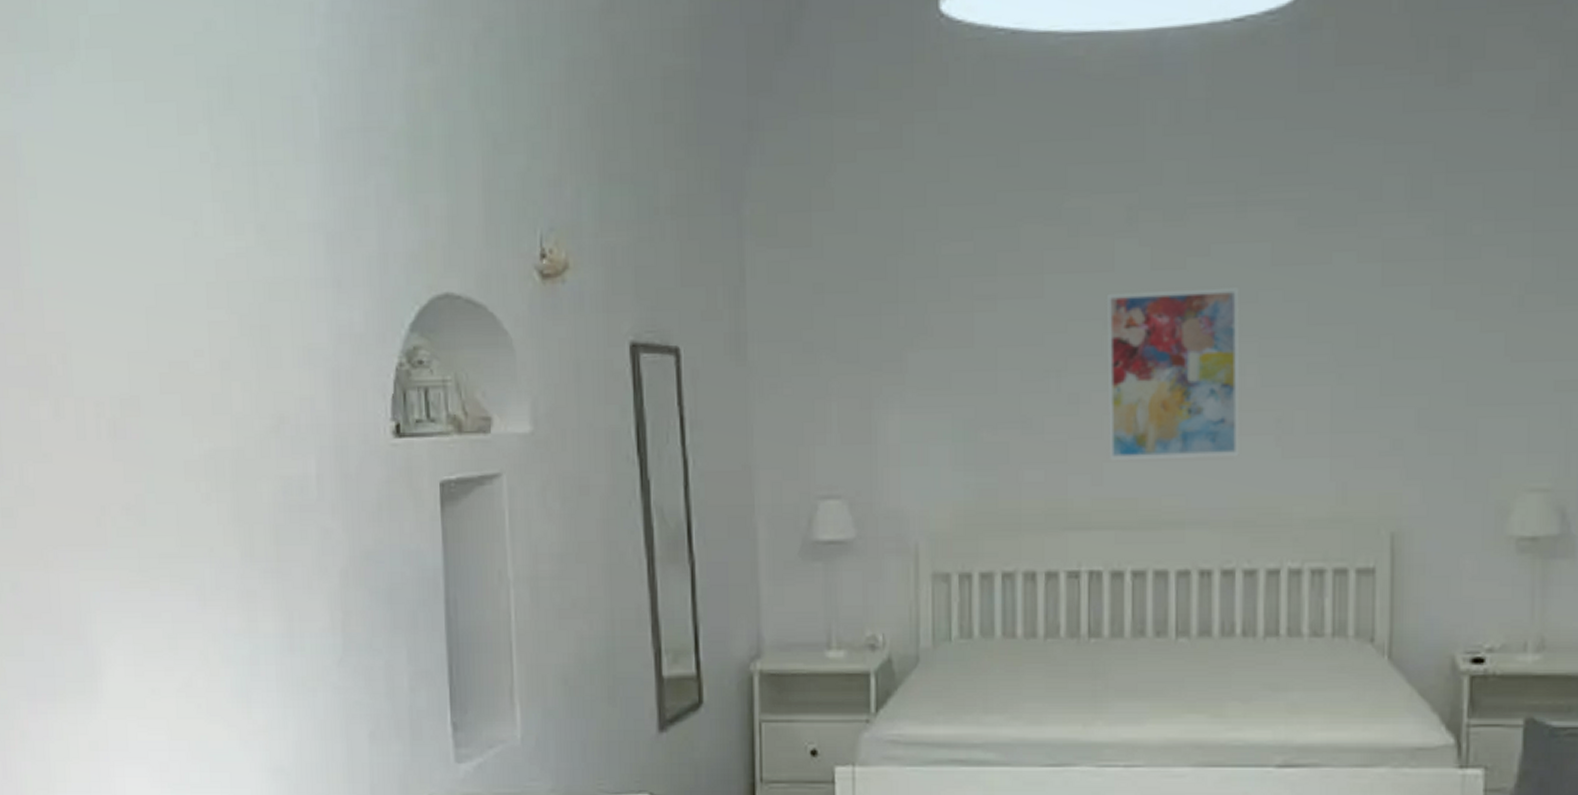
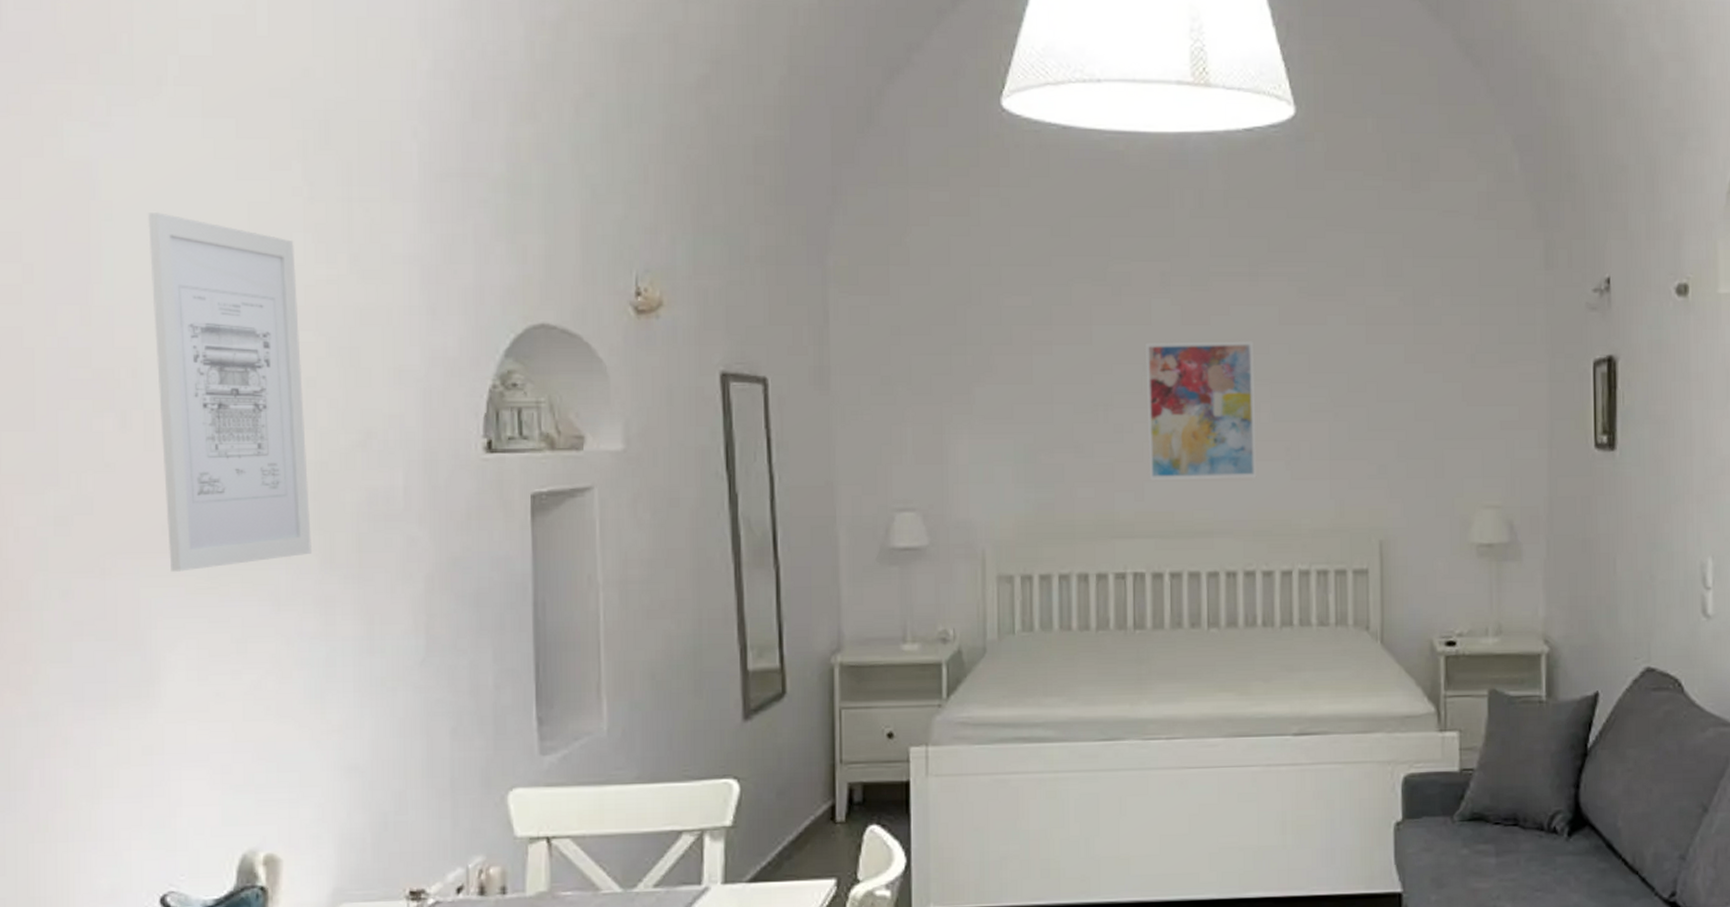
wall art: none [69,187,233,565] -> present [148,212,312,572]

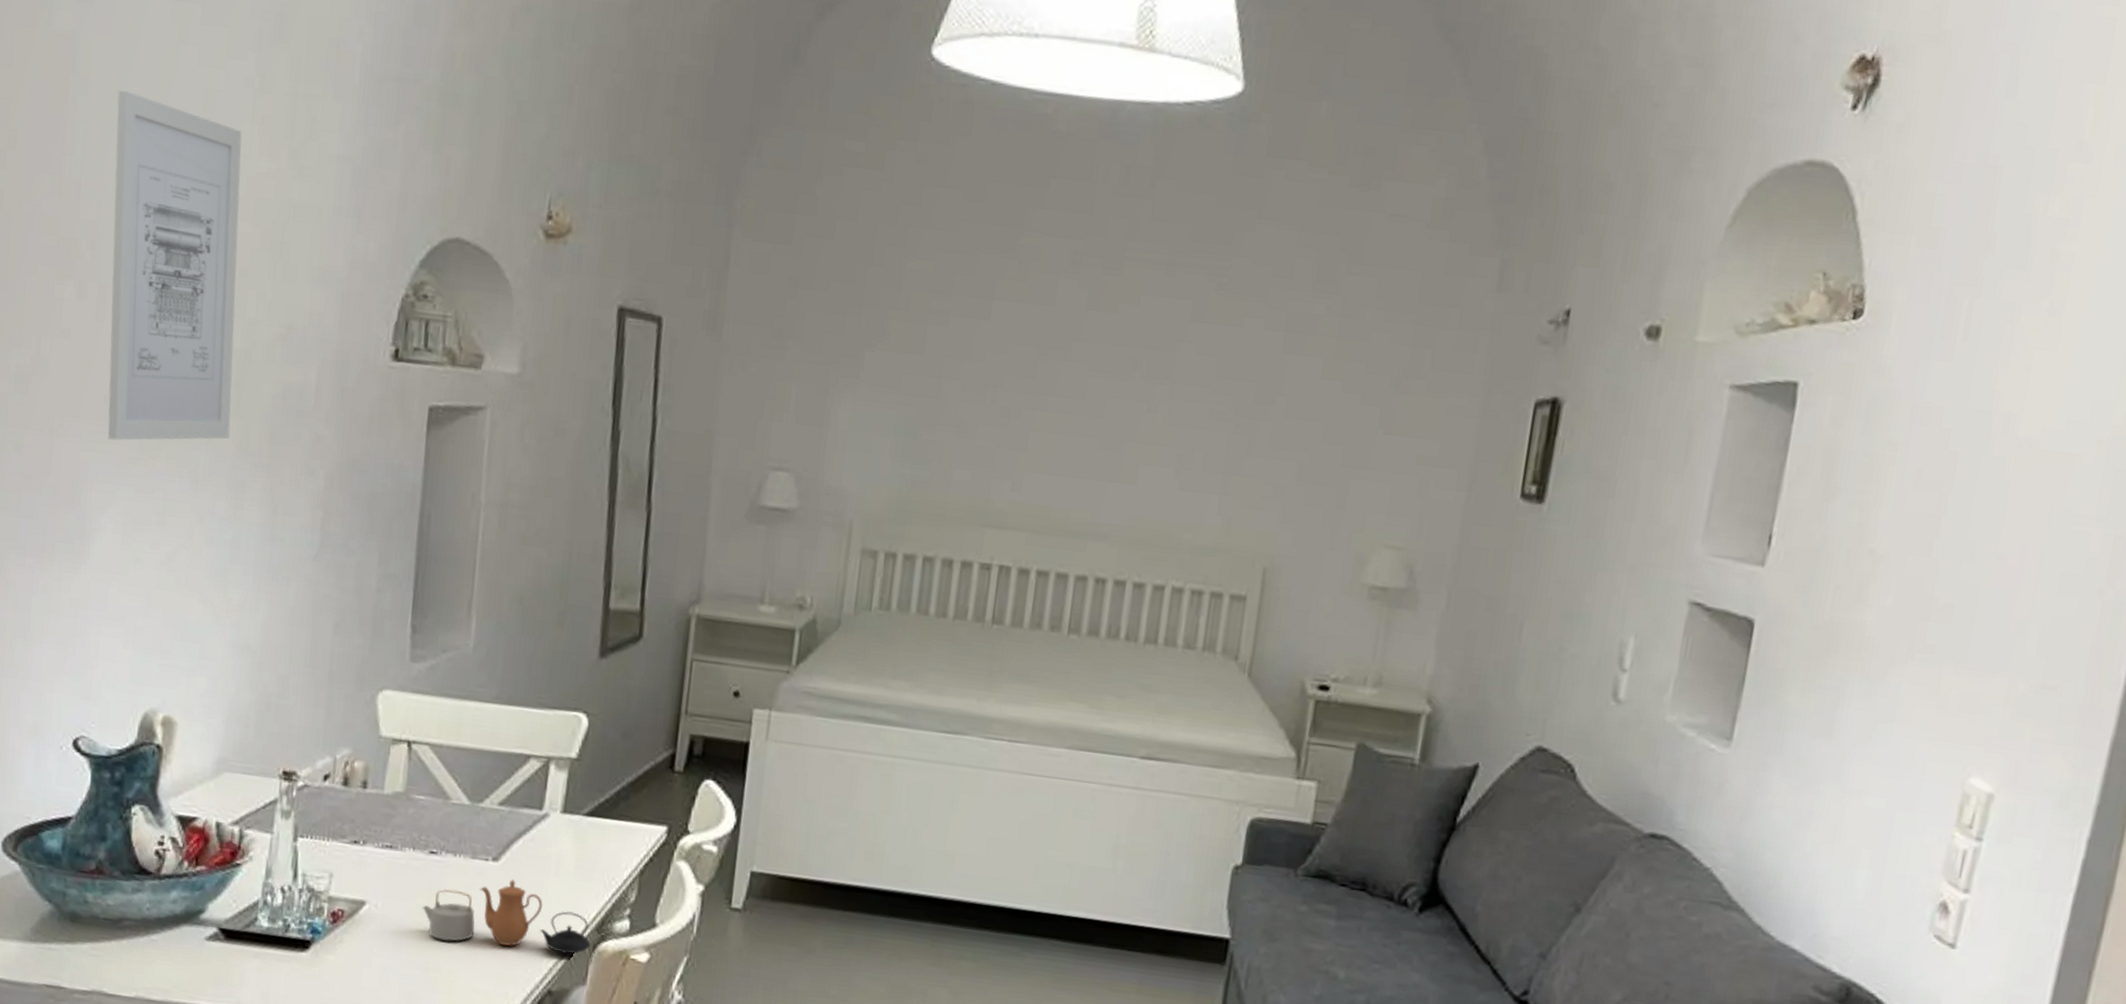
wall art: present [1144,341,1257,481] -> none [1029,324,1160,483]

